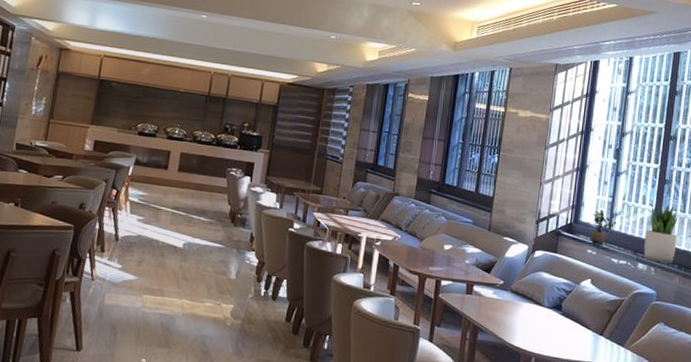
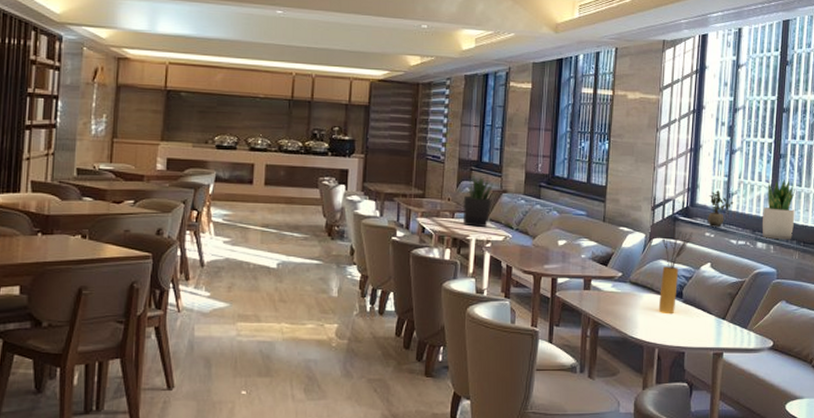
planter: none [355,174,386,226] -> present [462,172,493,227]
vase: none [537,240,575,326] -> present [658,226,692,314]

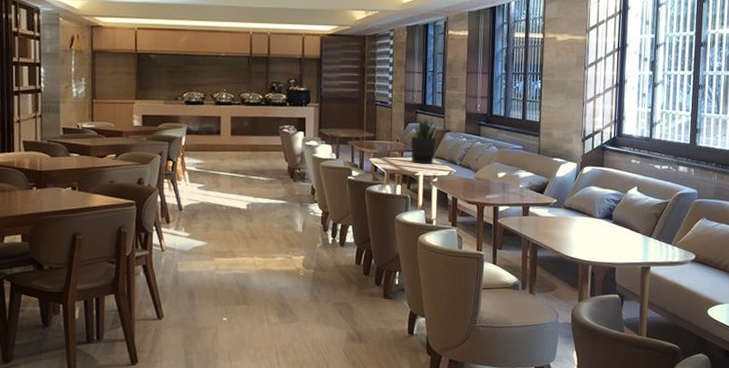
vase: present [658,226,692,314] -> none [590,155,620,235]
potted plant: present [708,190,734,228] -> none [634,121,657,155]
planter: present [763,178,795,240] -> none [684,107,713,163]

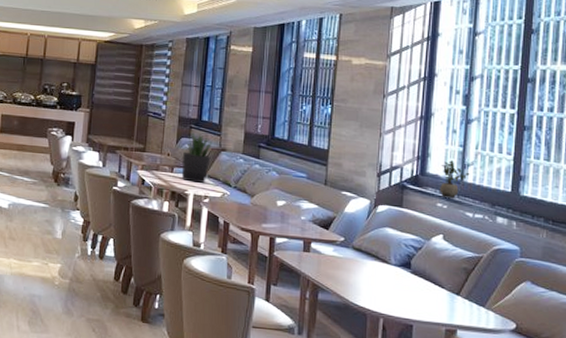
potted plant: none [634,121,657,155] -> present [440,160,470,199]

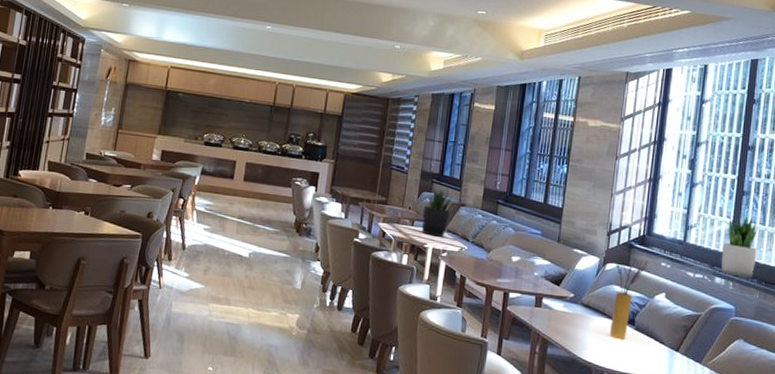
vase: none [383,194,422,285] -> present [609,253,648,341]
potted plant: present [440,160,470,199] -> none [664,222,692,259]
planter: none [503,152,542,217] -> present [721,216,758,278]

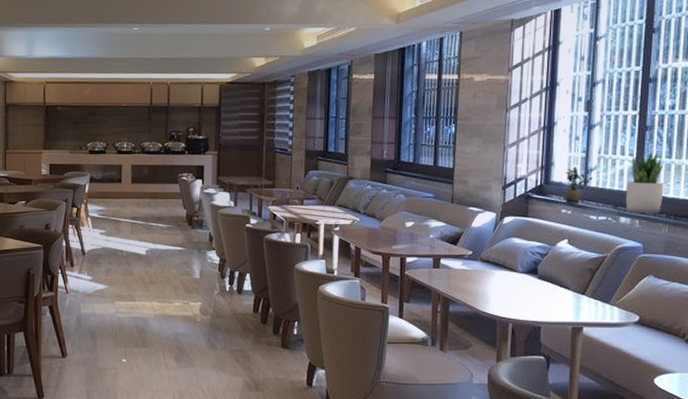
planter: present [421,184,452,237] -> none [311,162,339,212]
vase: present [609,253,648,341] -> none [511,204,547,290]
potted plant: none [664,222,692,259] -> present [564,167,593,204]

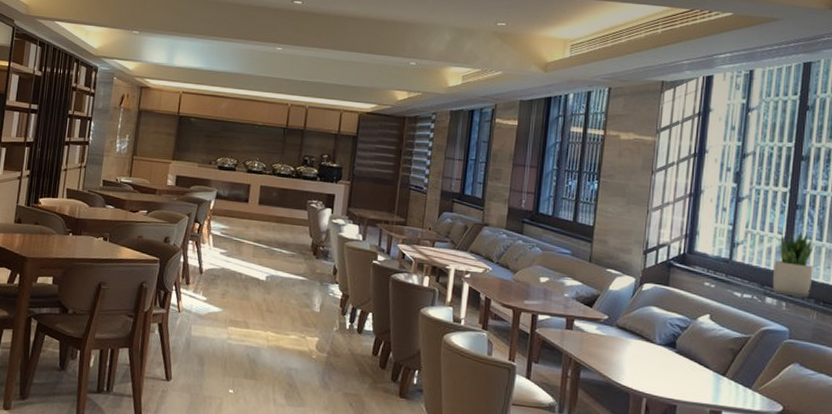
potted plant: present [564,167,593,204] -> none [708,239,739,279]

